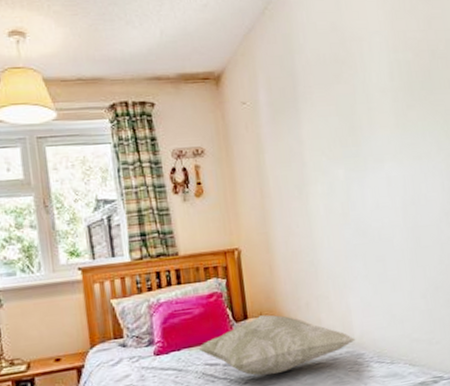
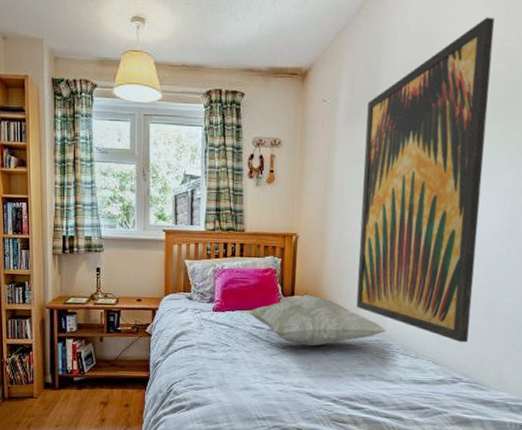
wall art: none [289,11,439,338] -> present [356,17,495,343]

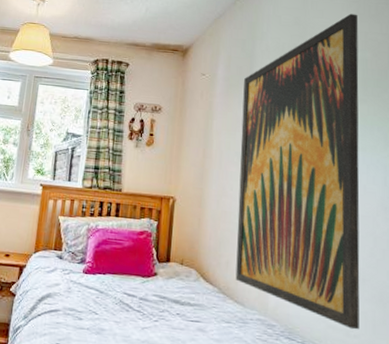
decorative pillow: present [250,295,387,347] -> none [122,262,270,322]

